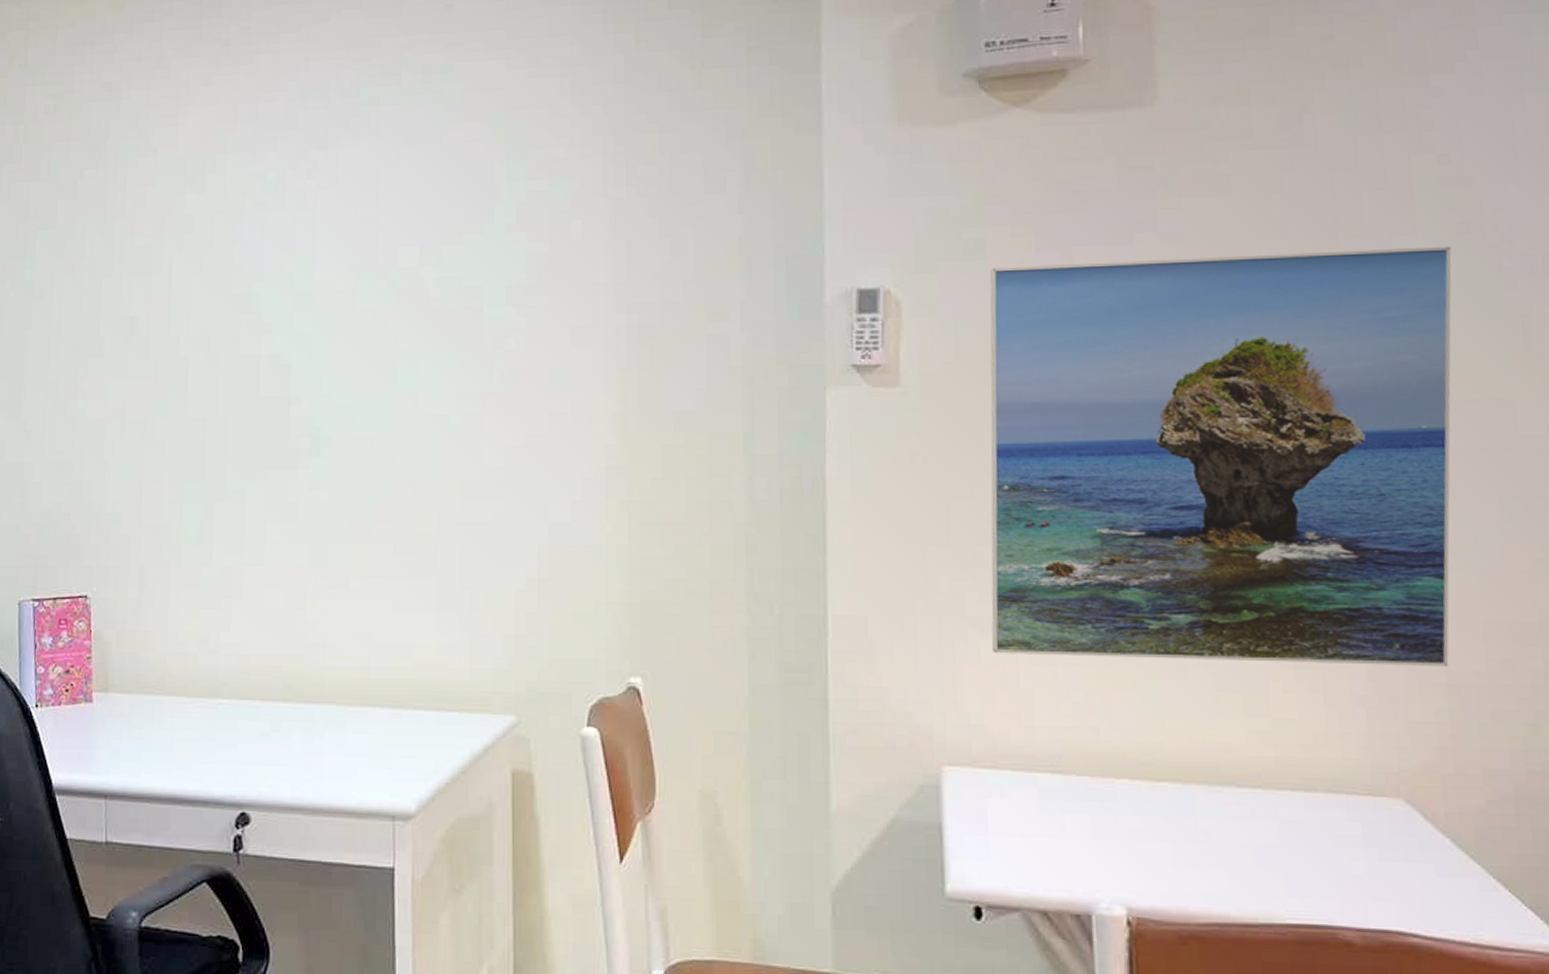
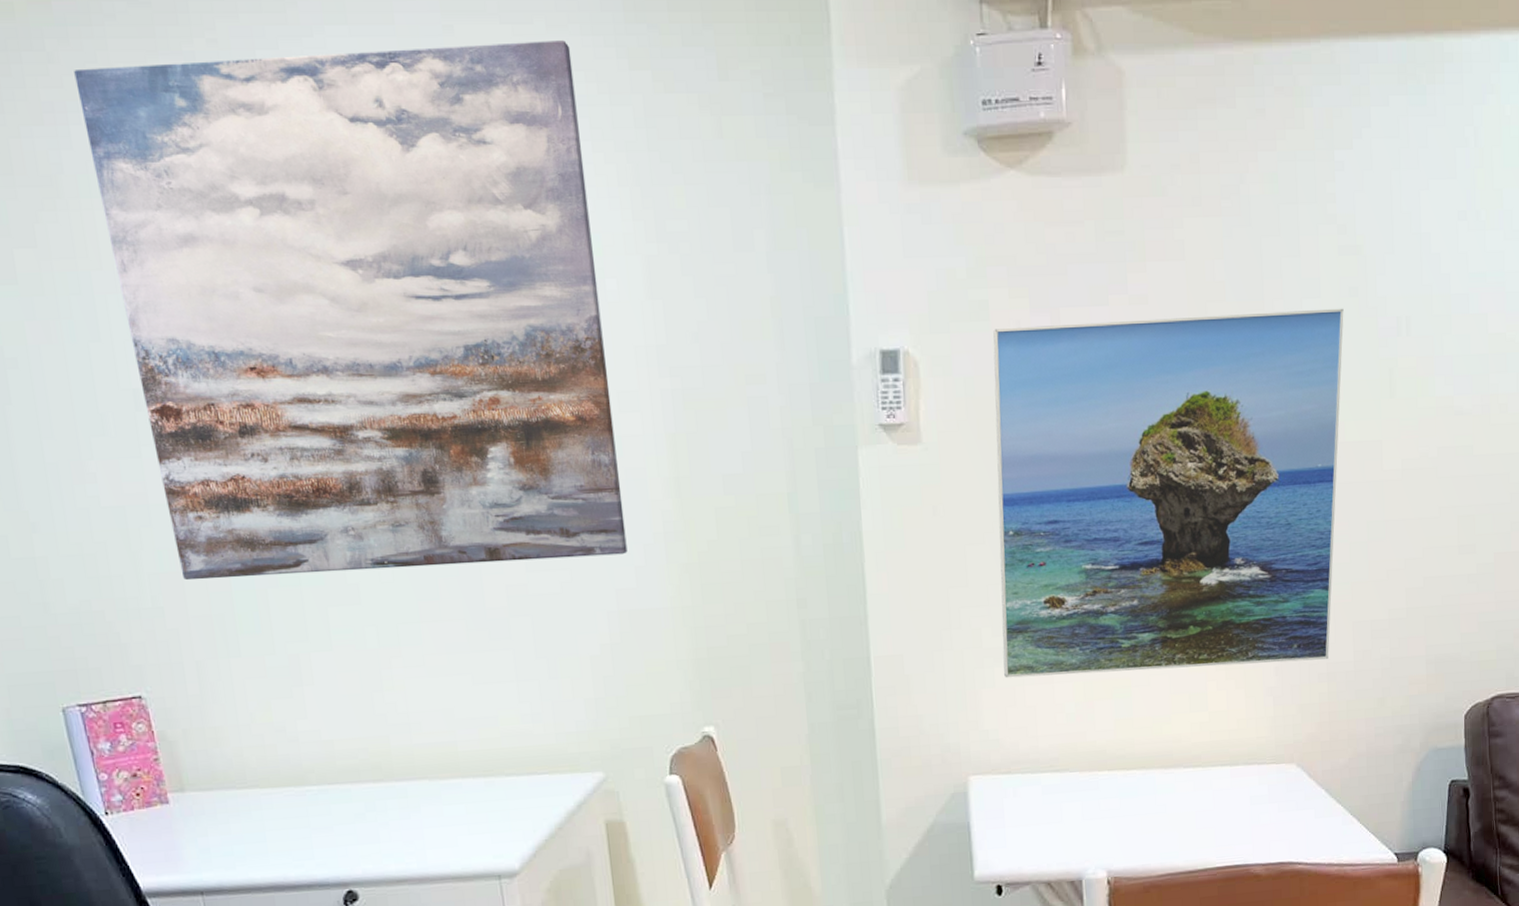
wall art: none [132,11,566,490] -> present [74,40,628,581]

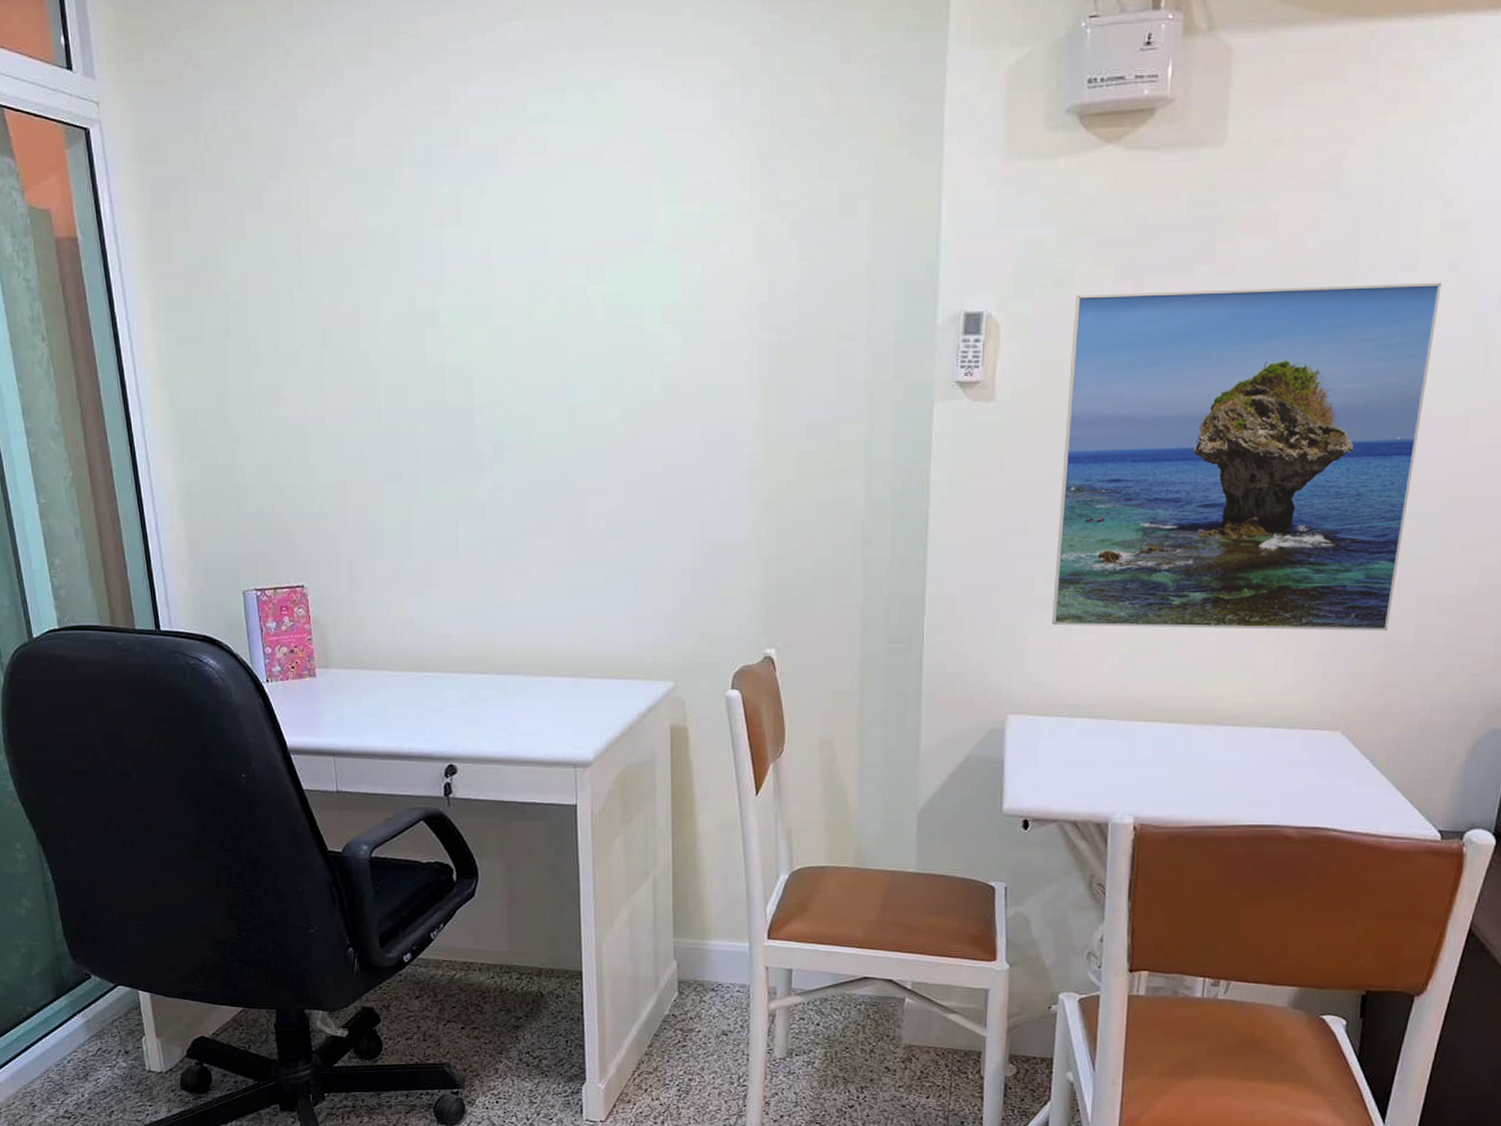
wall art: present [74,40,628,581] -> none [305,30,715,491]

